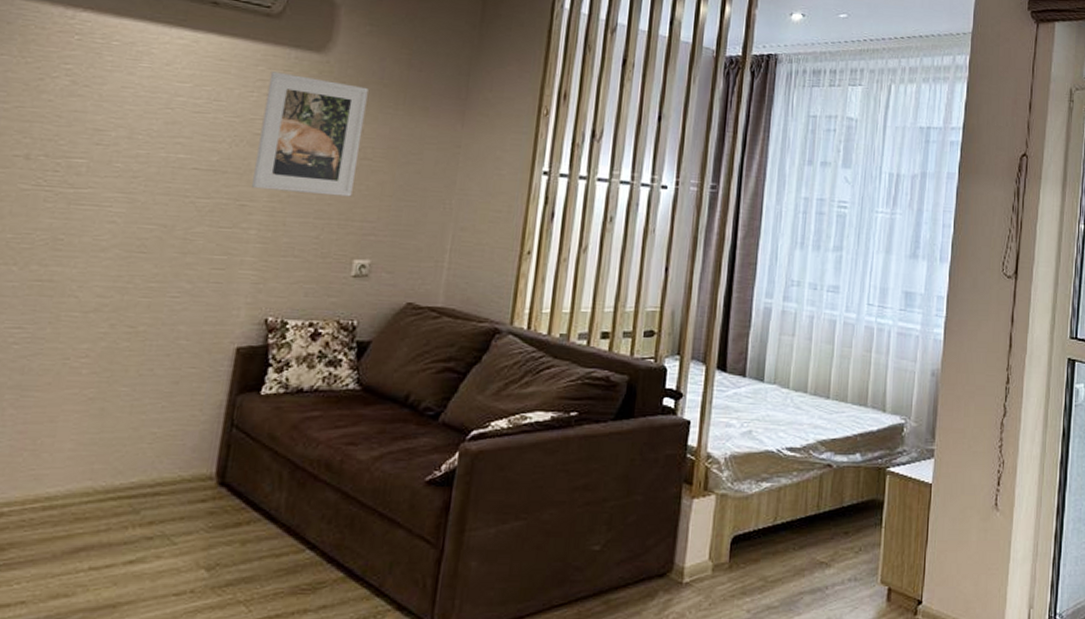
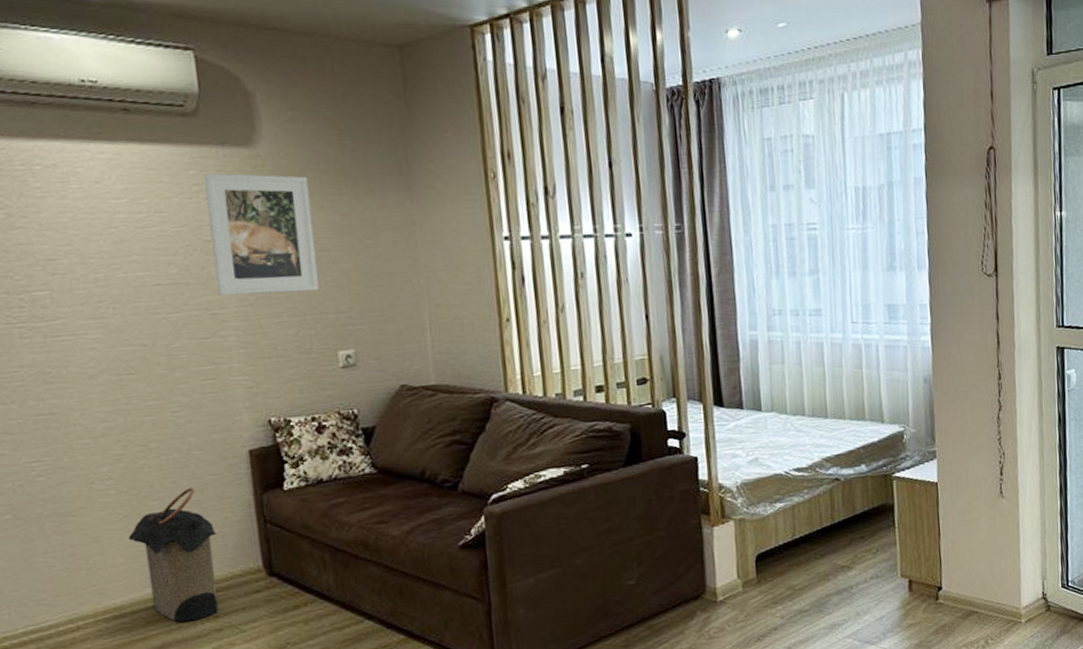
laundry hamper: none [85,377,178,524] -> present [128,487,219,623]

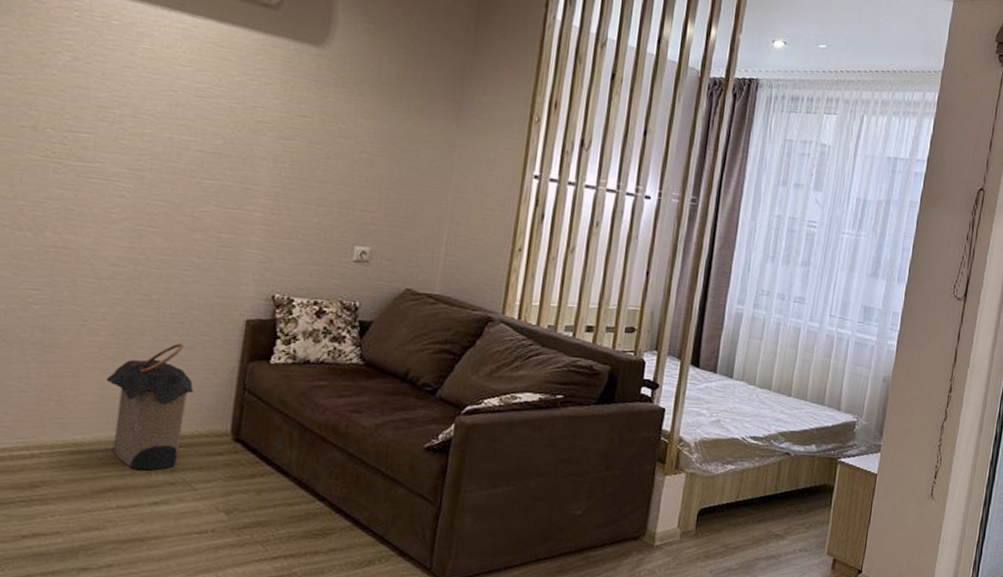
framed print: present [203,173,319,296] -> none [256,61,367,187]

